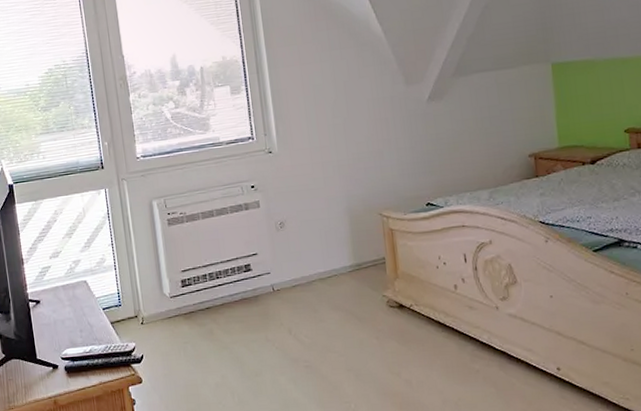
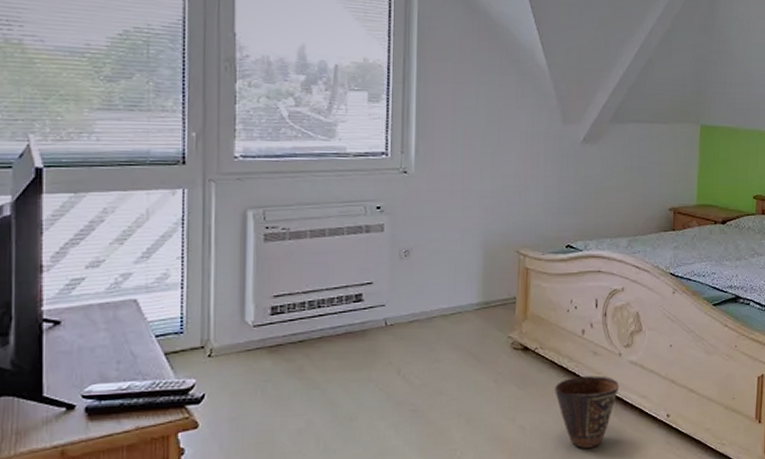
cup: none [435,330,502,402] -> present [555,376,620,448]

